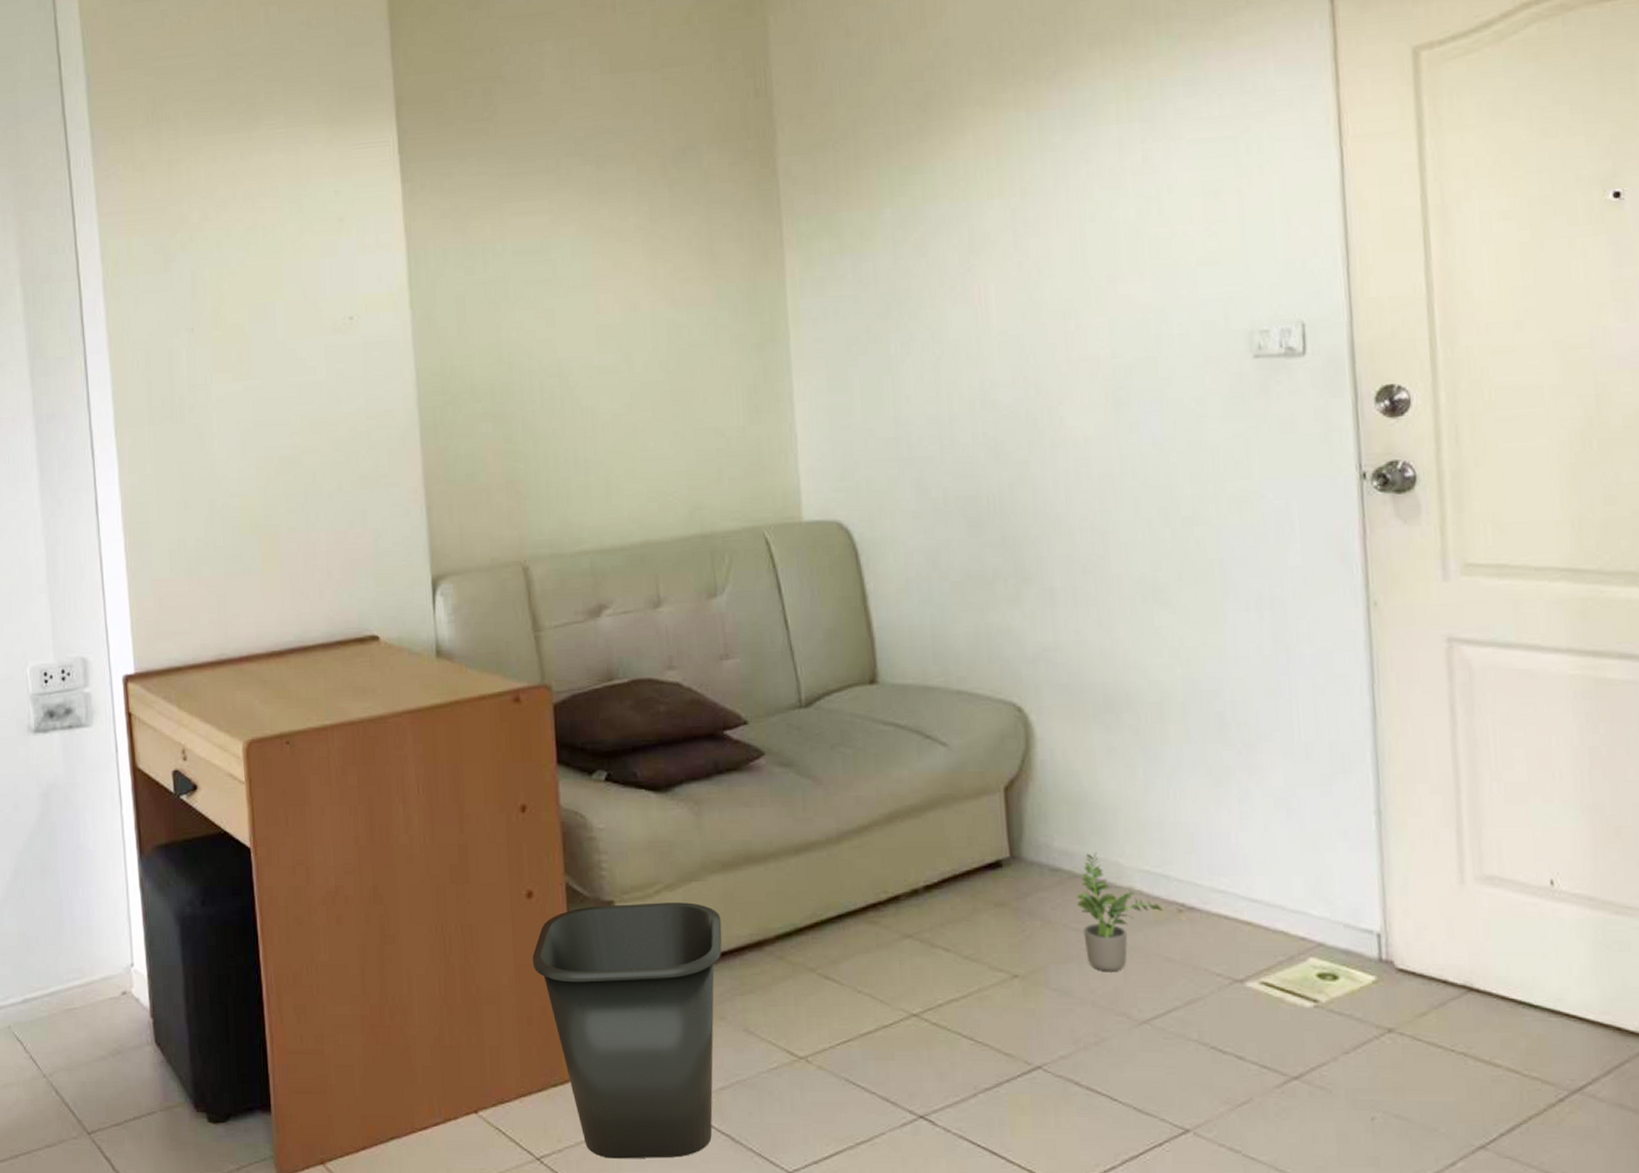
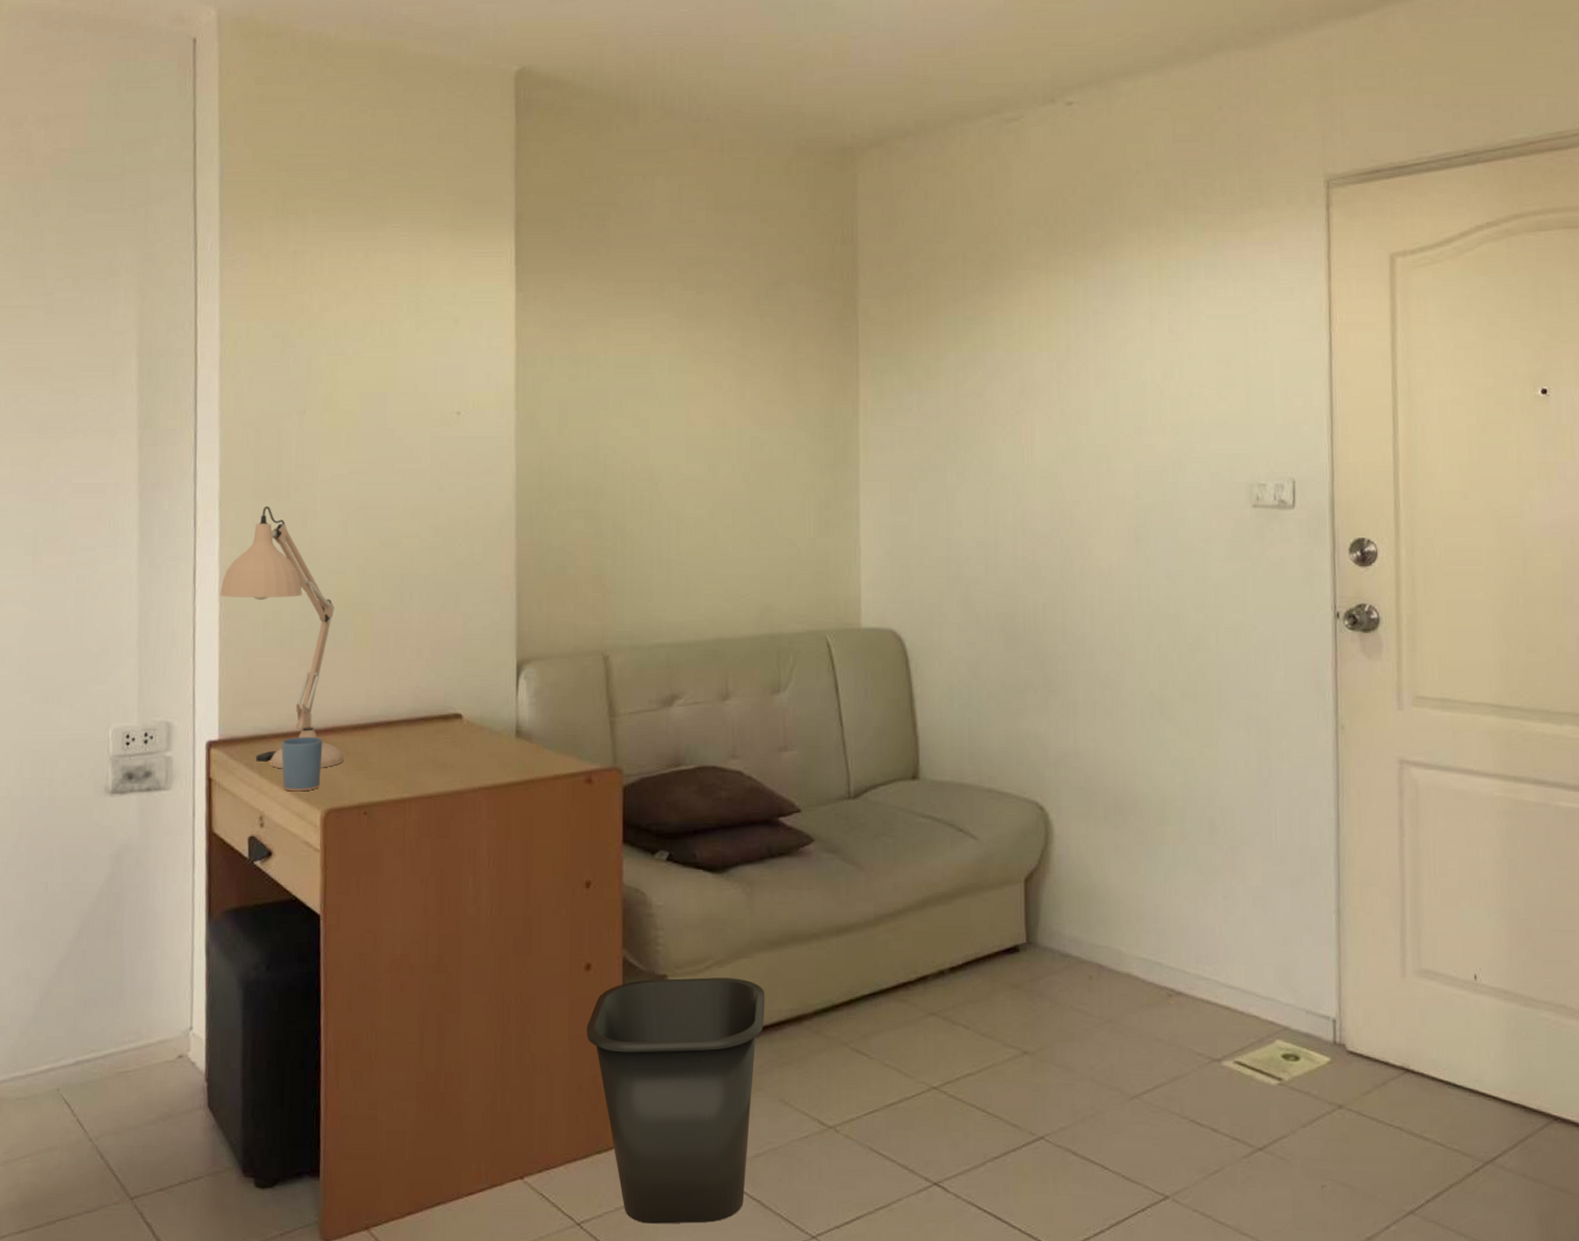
desk lamp: none [123,430,262,701] -> present [220,506,344,769]
mug: none [197,666,240,723] -> present [281,736,323,792]
potted plant: present [1076,853,1163,971] -> none [1082,941,1156,1050]

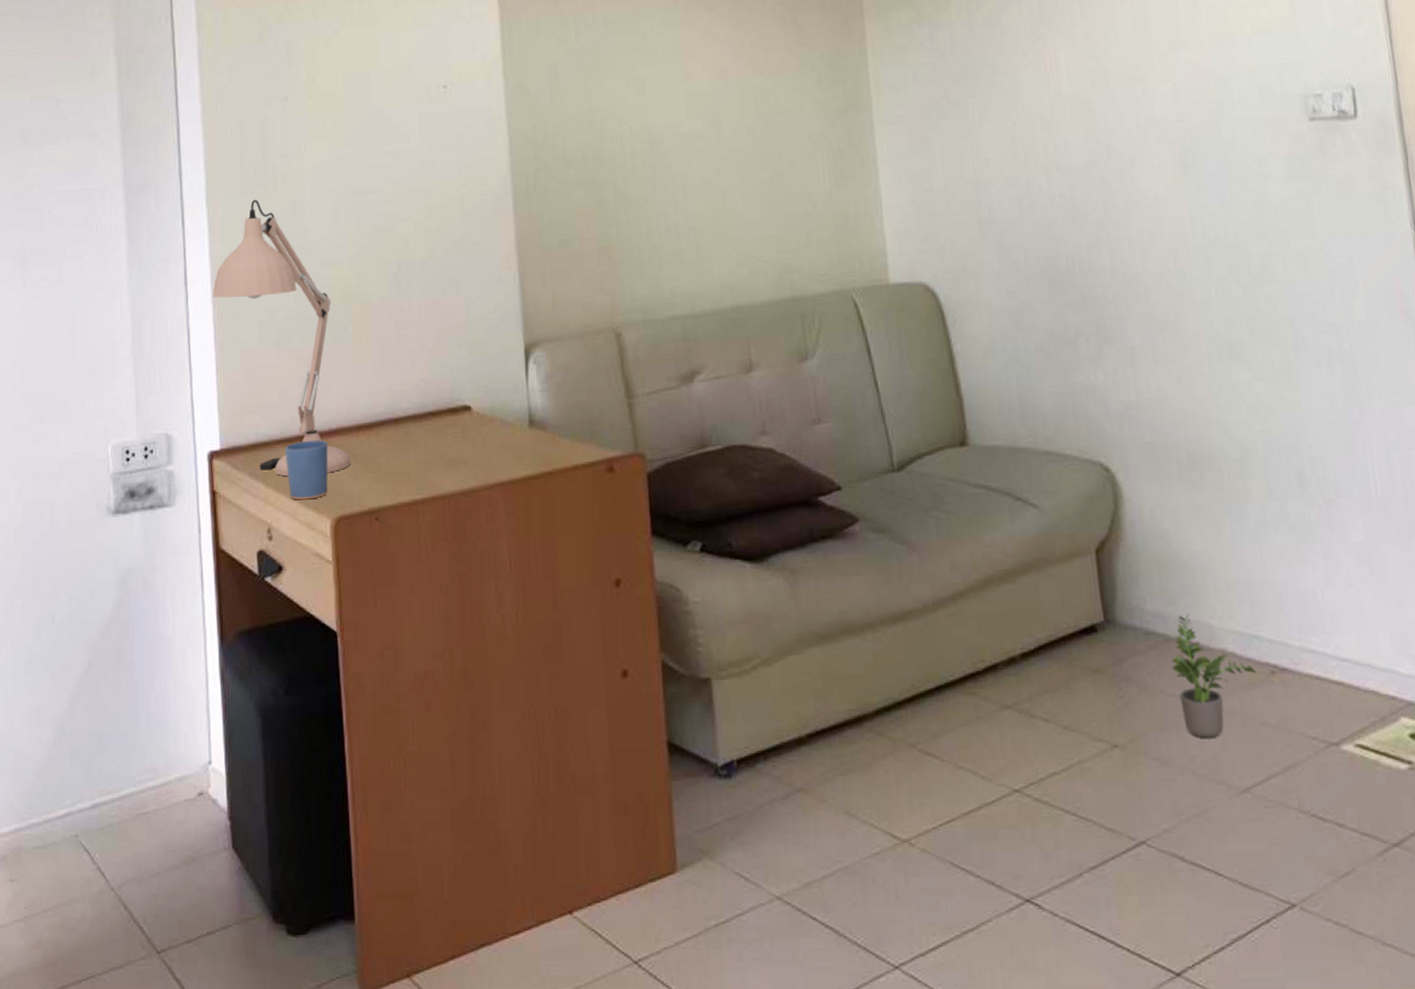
waste bin: present [586,977,765,1224] -> none [628,677,821,959]
potted plant: none [1082,941,1156,1050] -> present [1171,614,1257,738]

